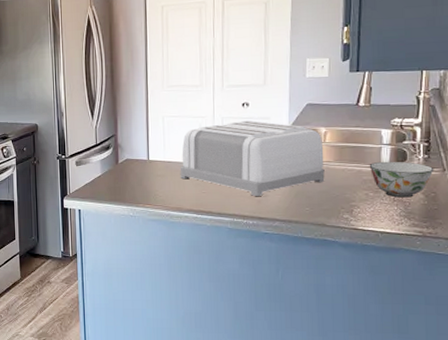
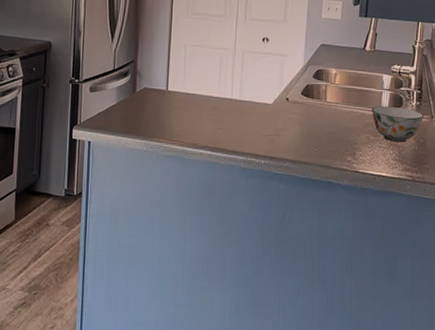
toaster: present [180,120,325,196] -> none [198,56,333,135]

